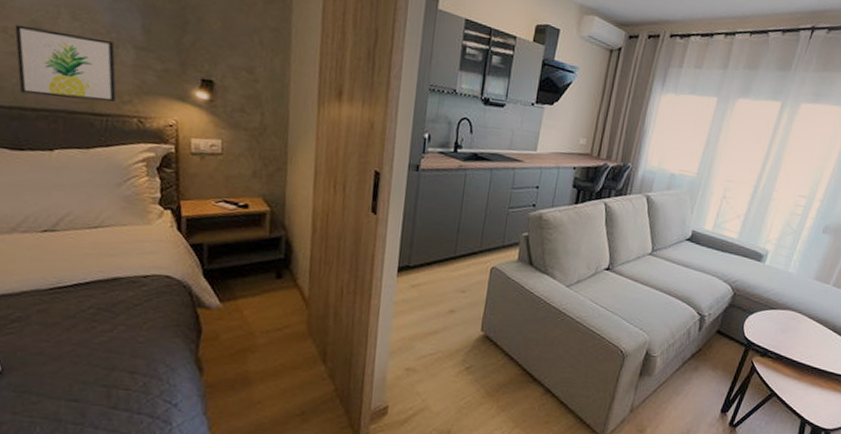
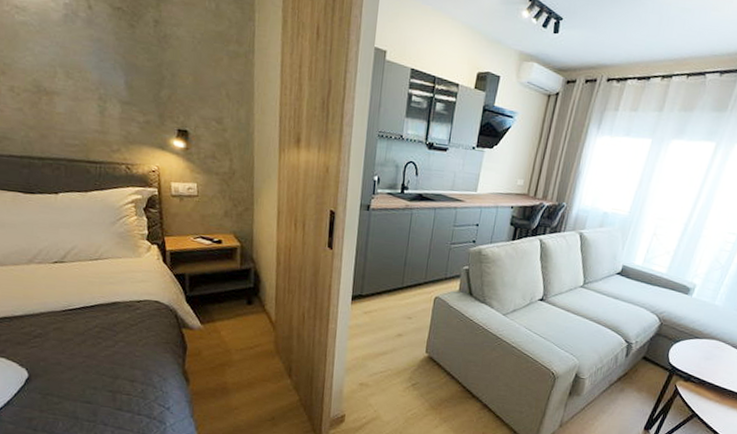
wall art: present [14,24,117,102] -> none [20,83,107,151]

